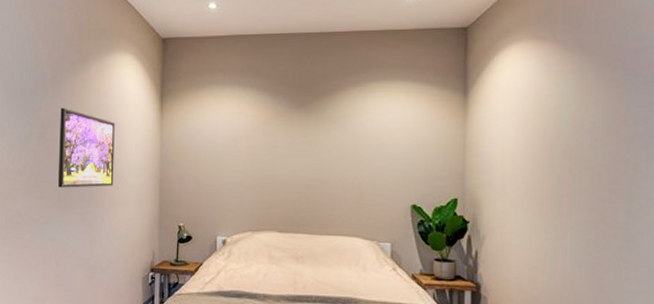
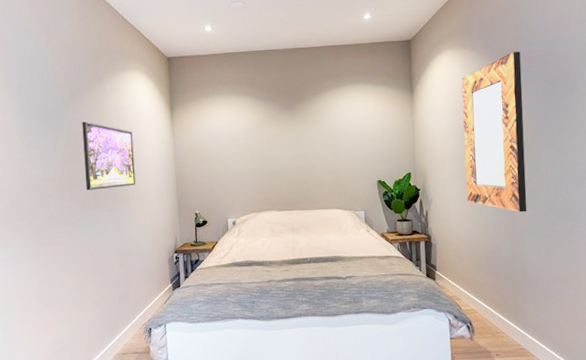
home mirror: none [535,47,625,266] -> present [461,51,527,213]

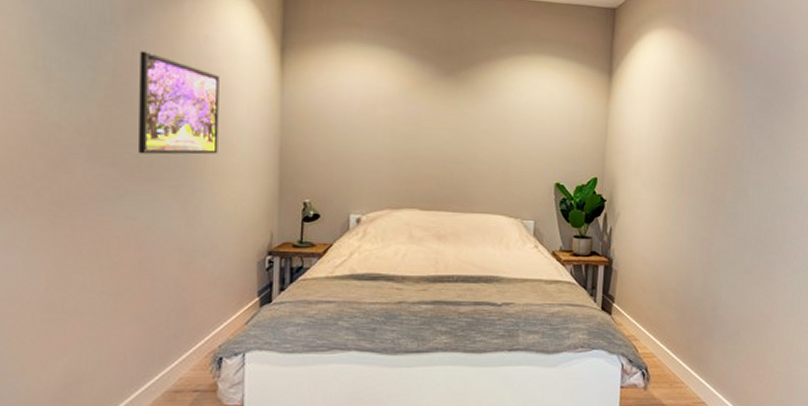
home mirror: present [461,51,527,213] -> none [660,43,743,240]

